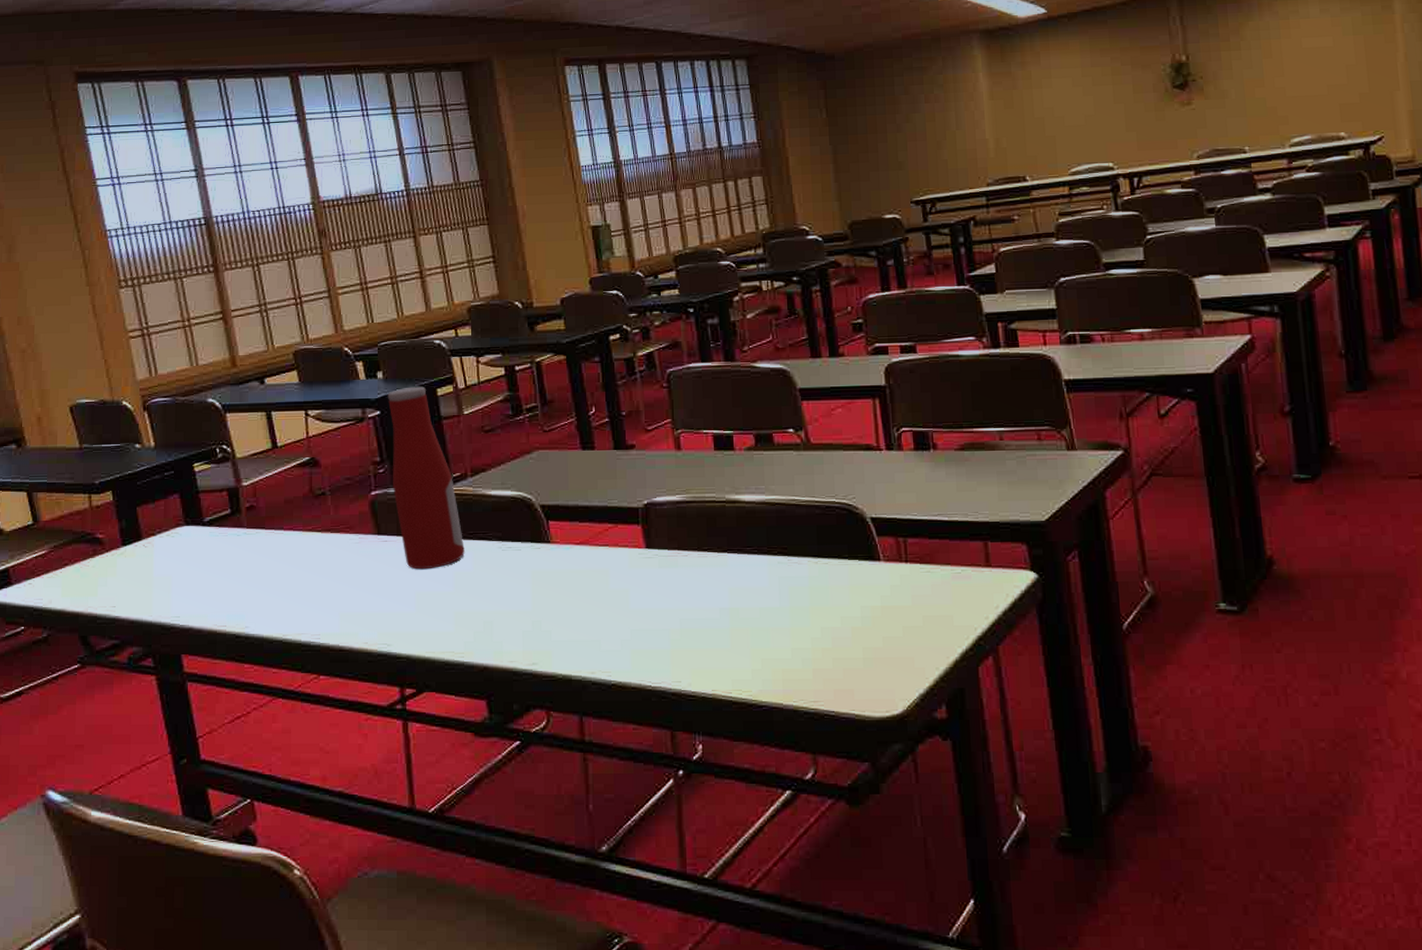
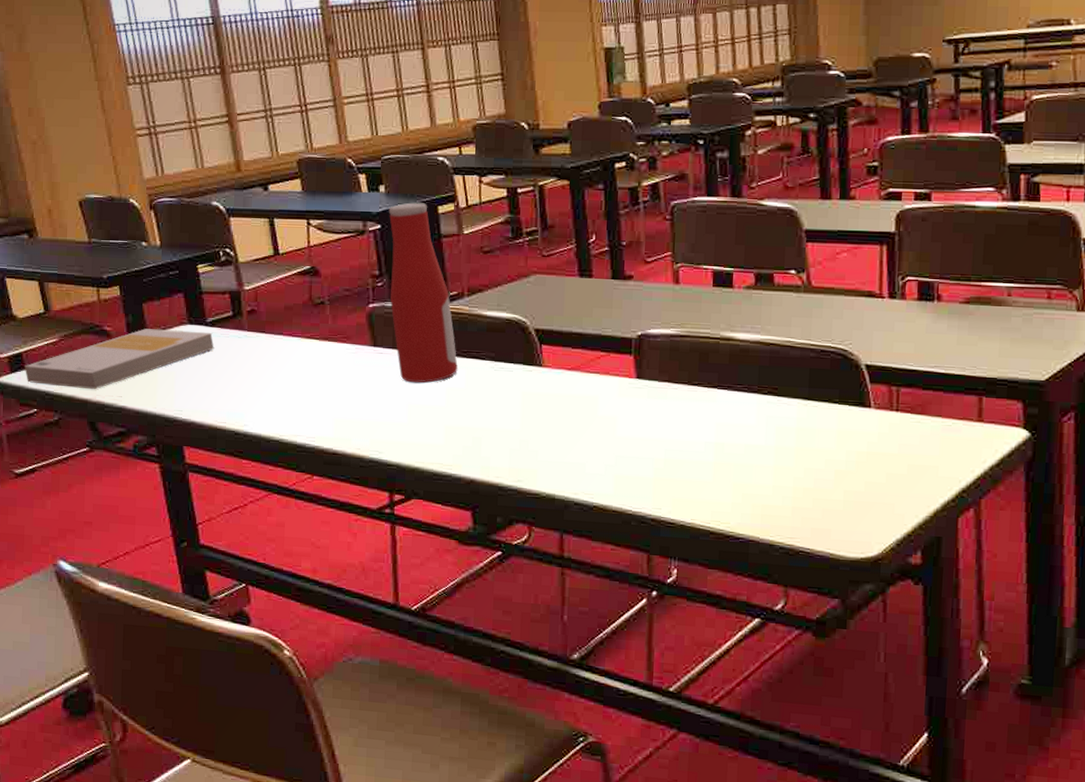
book: none [11,532,213,601] -> present [24,328,214,389]

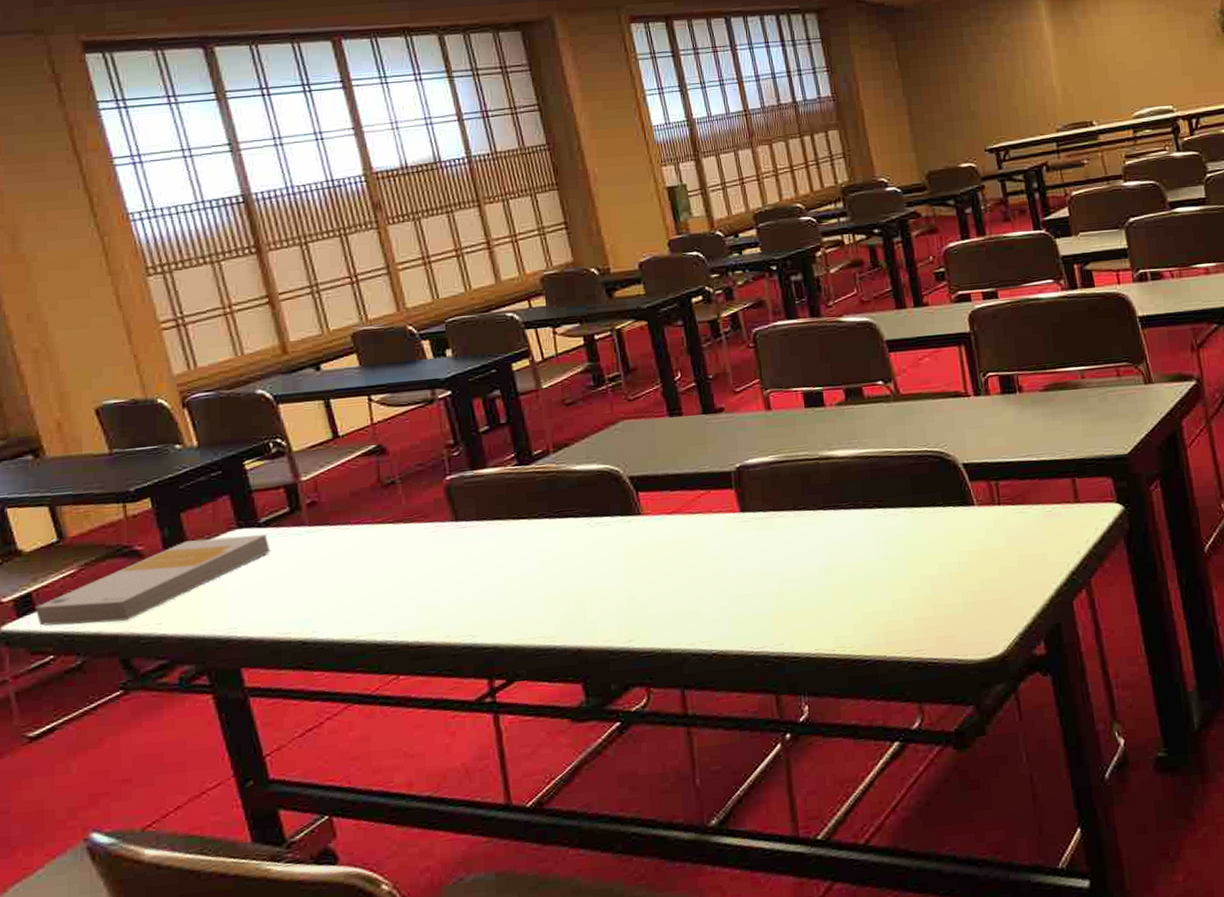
bottle: present [388,202,458,383] -> none [458,362,551,554]

